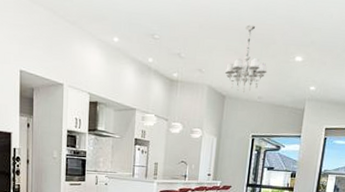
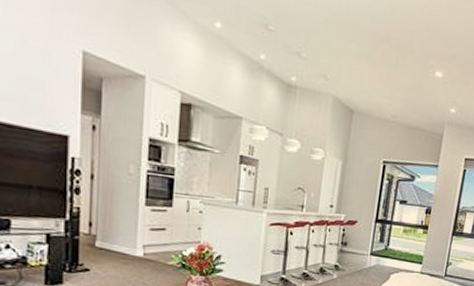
chandelier: present [225,25,268,93] -> none [354,27,404,110]

